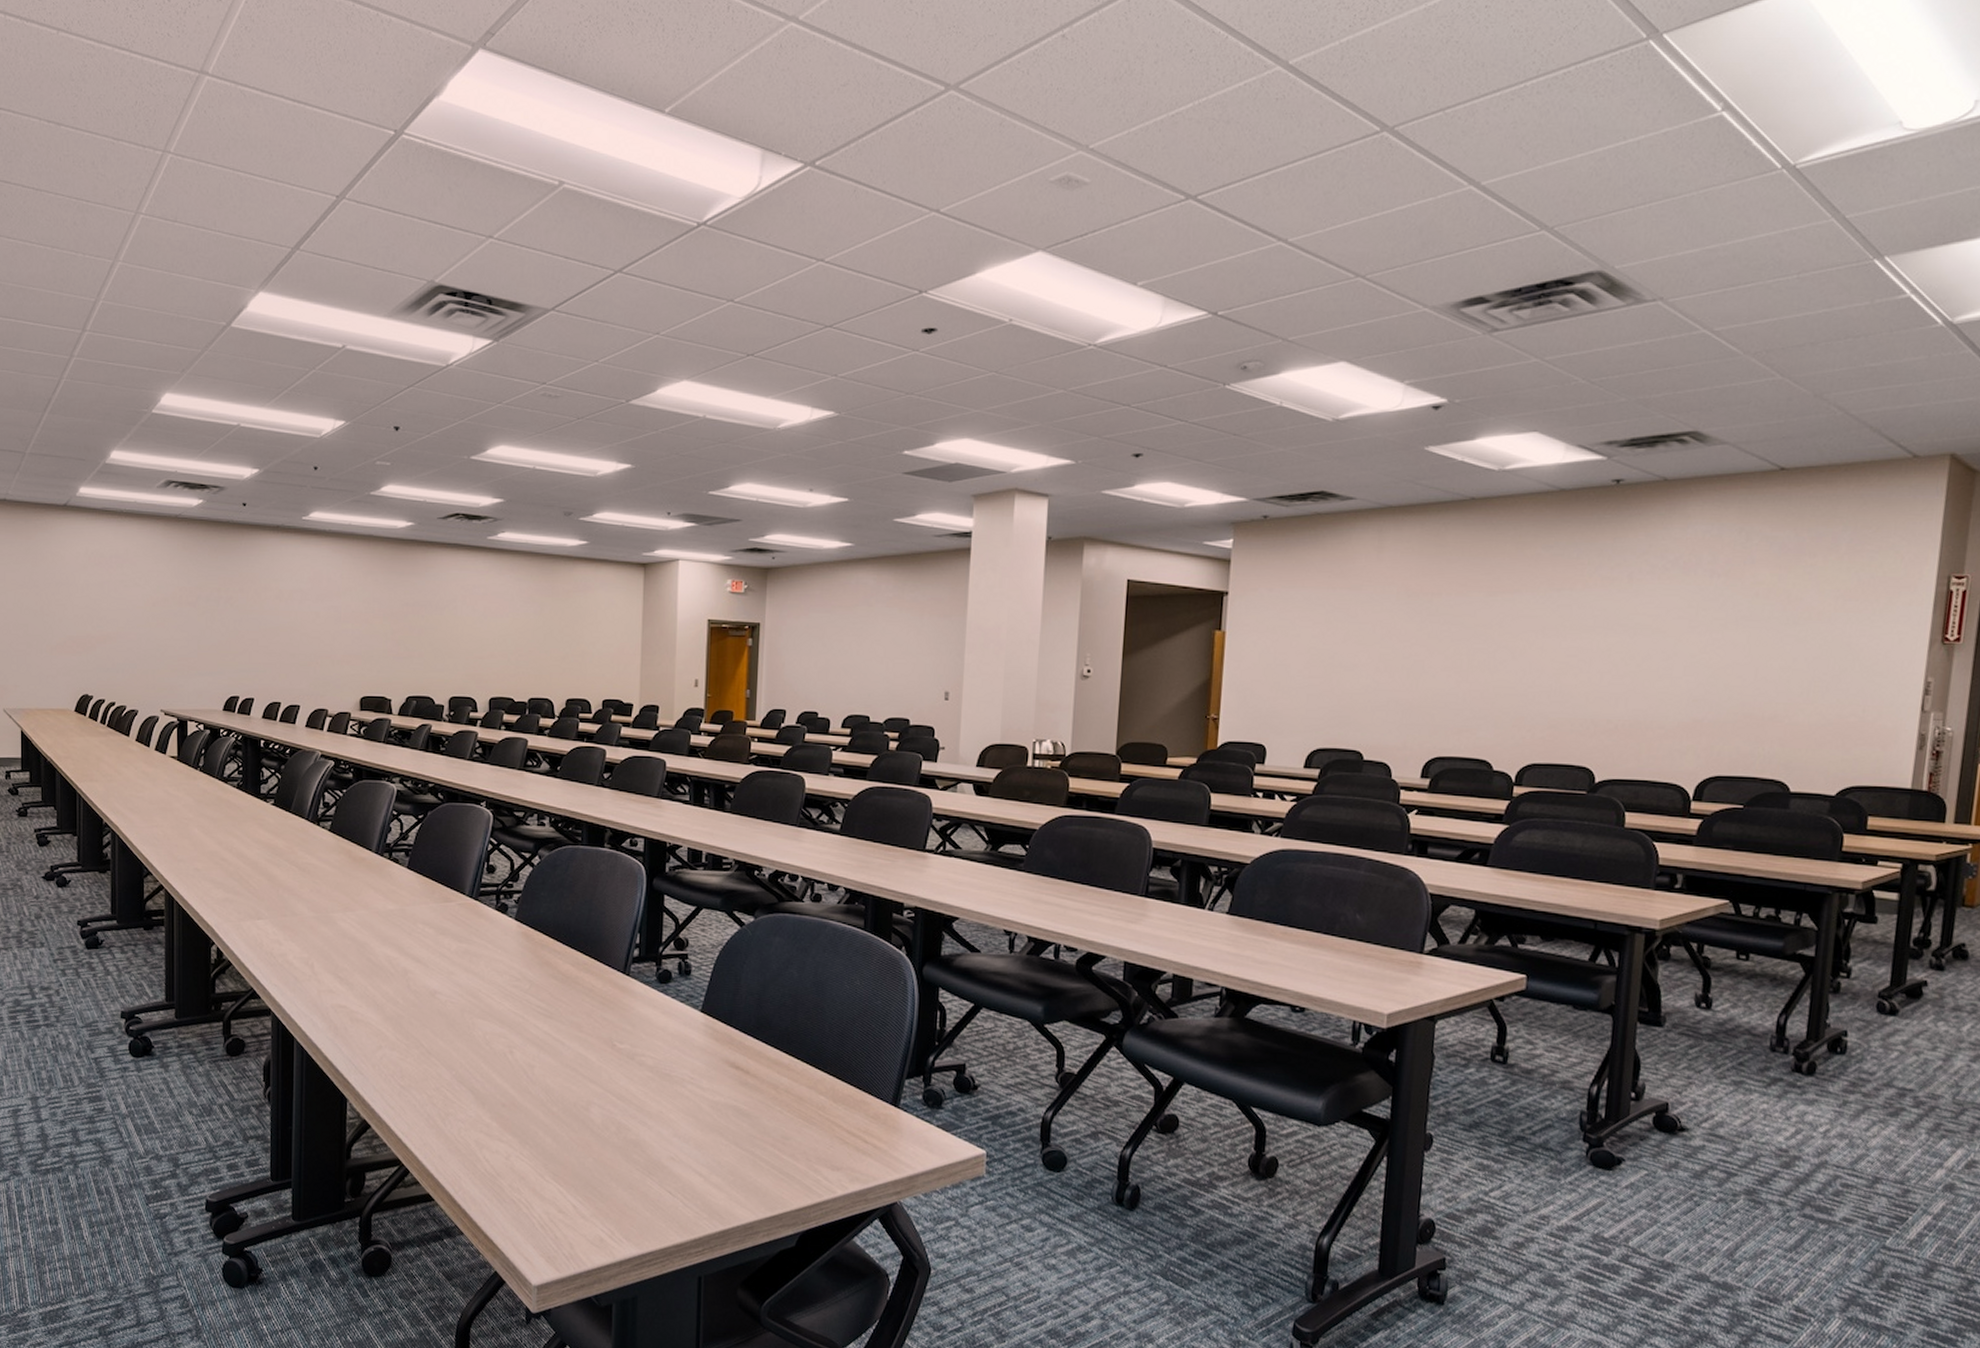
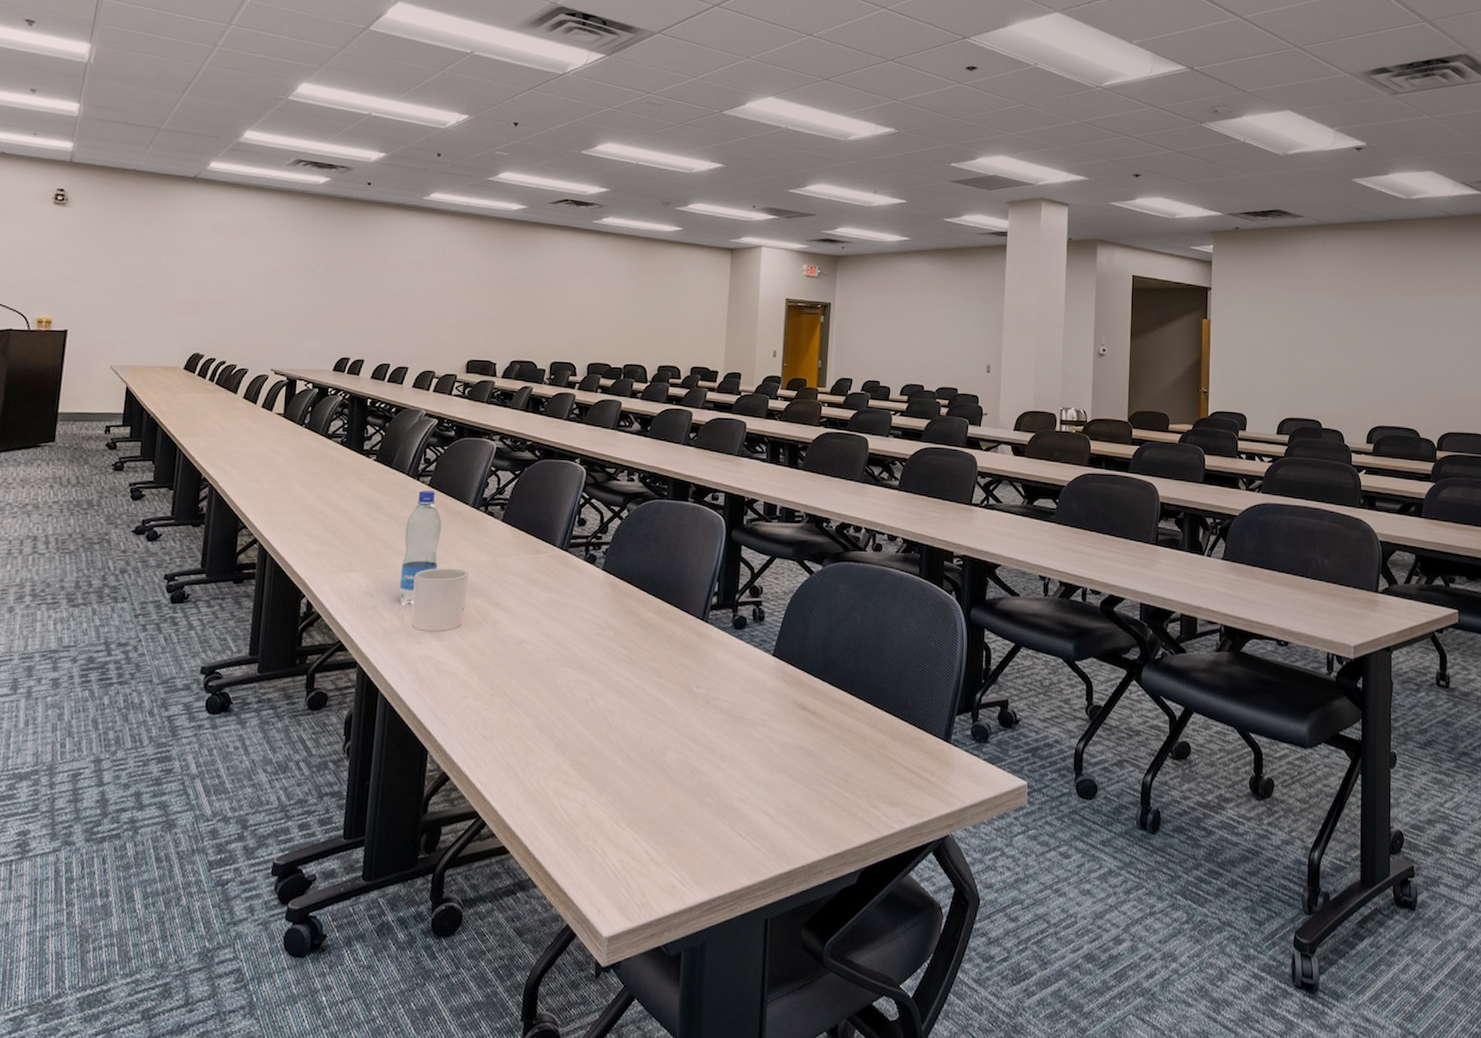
bottle: none [307,836,346,955] -> present [399,490,442,606]
mug: none [321,916,377,982] -> present [411,568,469,632]

